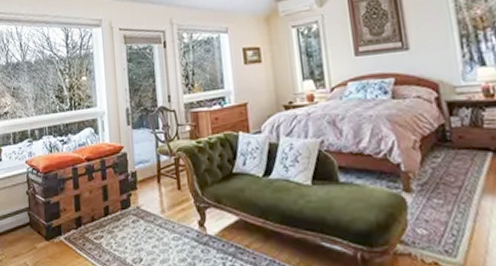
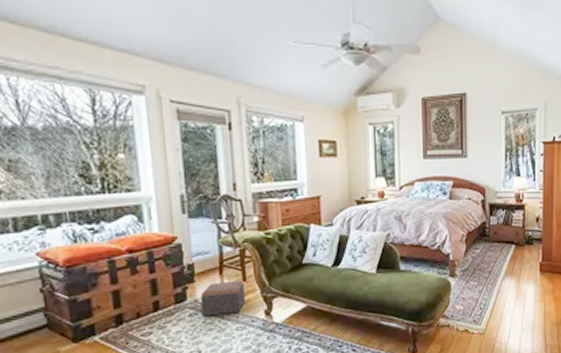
footstool: none [141,188,181,224] -> present [200,280,246,317]

